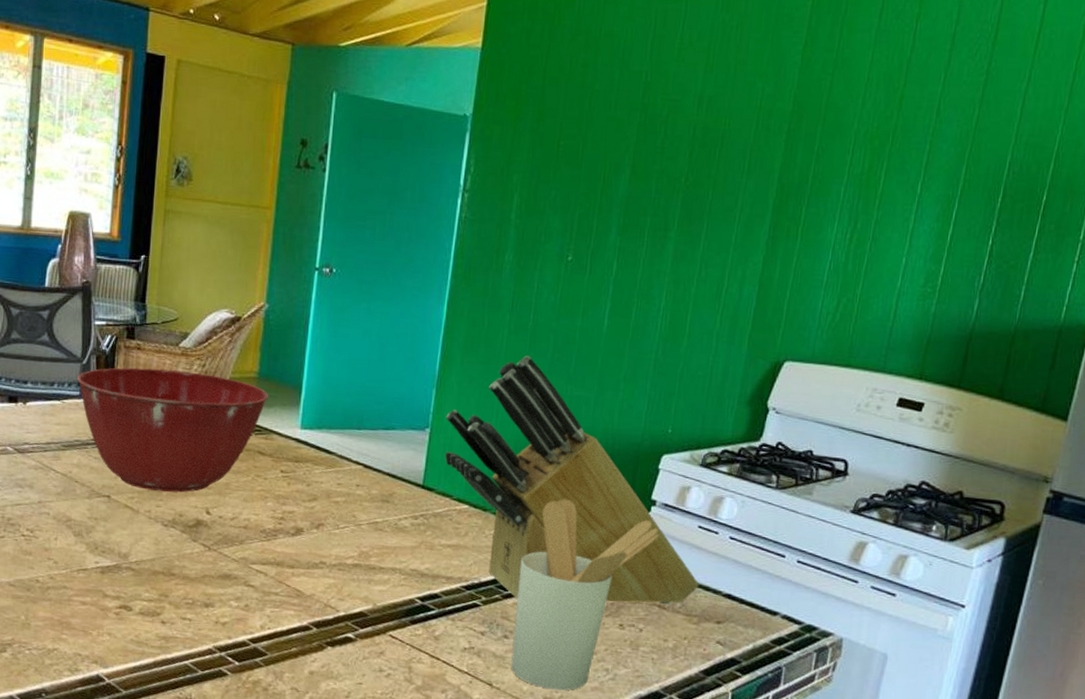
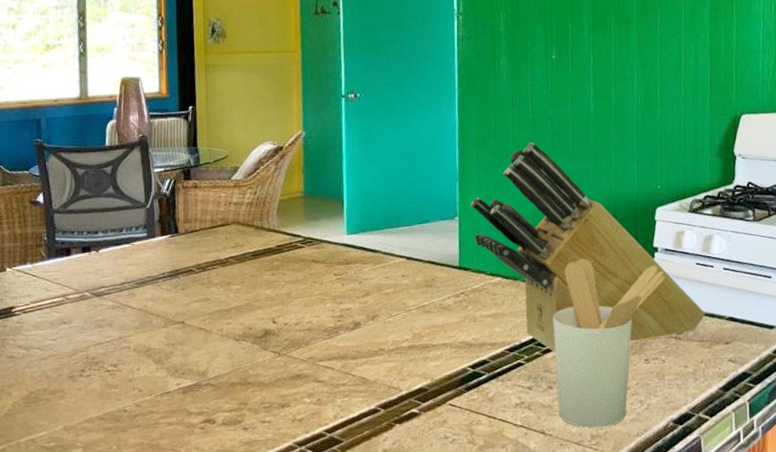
mixing bowl: present [77,367,269,493] -> none [143,200,316,311]

